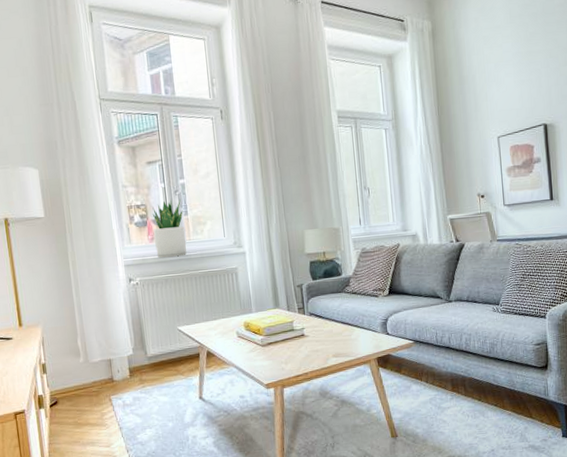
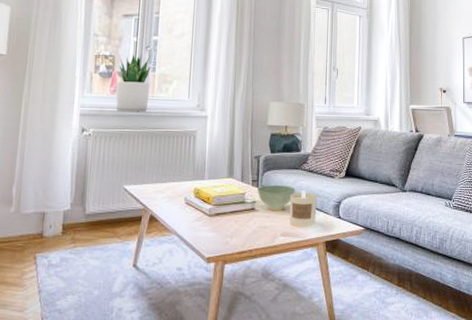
bowl: none [304,309,342,335] -> present [257,185,296,211]
candle: none [336,311,366,348] -> present [289,189,317,227]

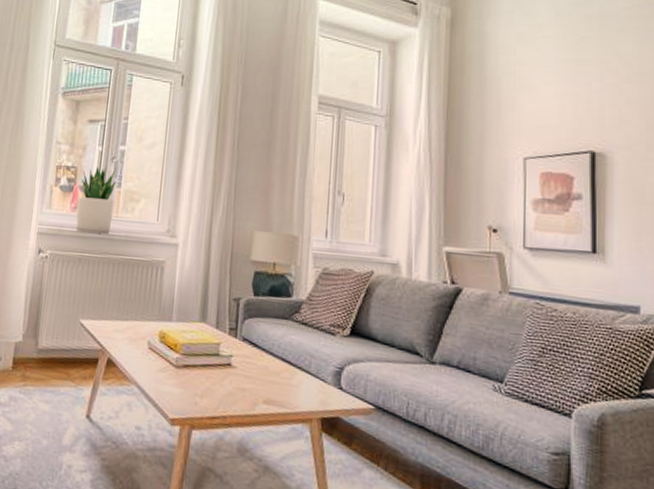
bowl: present [257,185,296,211] -> none [235,336,284,371]
candle: present [289,189,317,227] -> none [275,346,312,397]

